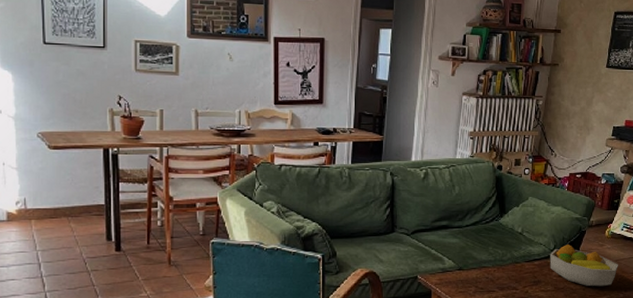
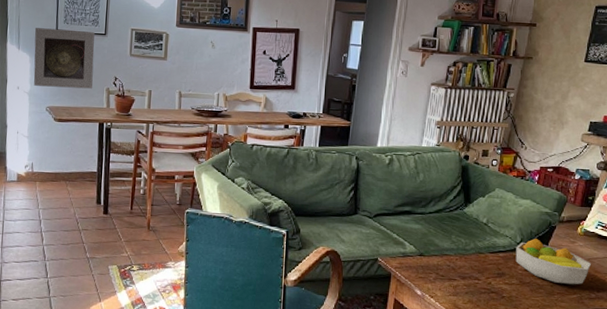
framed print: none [16,40,92,110] -> present [33,28,95,89]

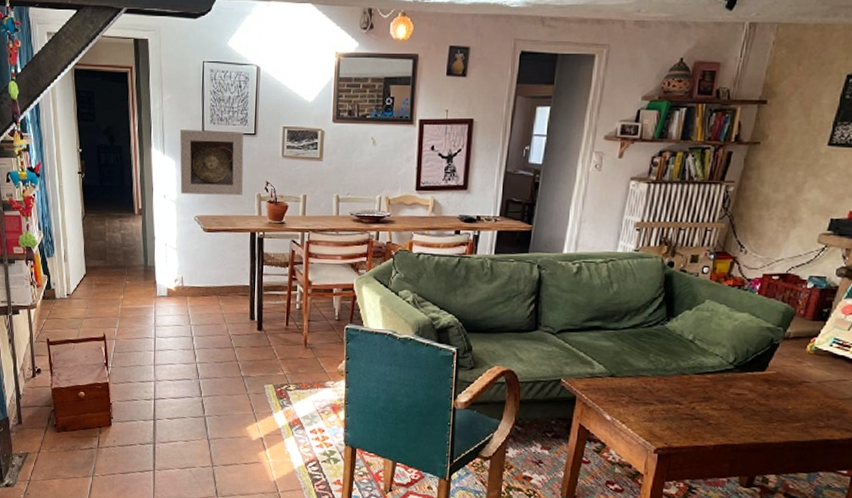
fruit bowl: present [515,239,591,285] -> none [726,358,821,412]

